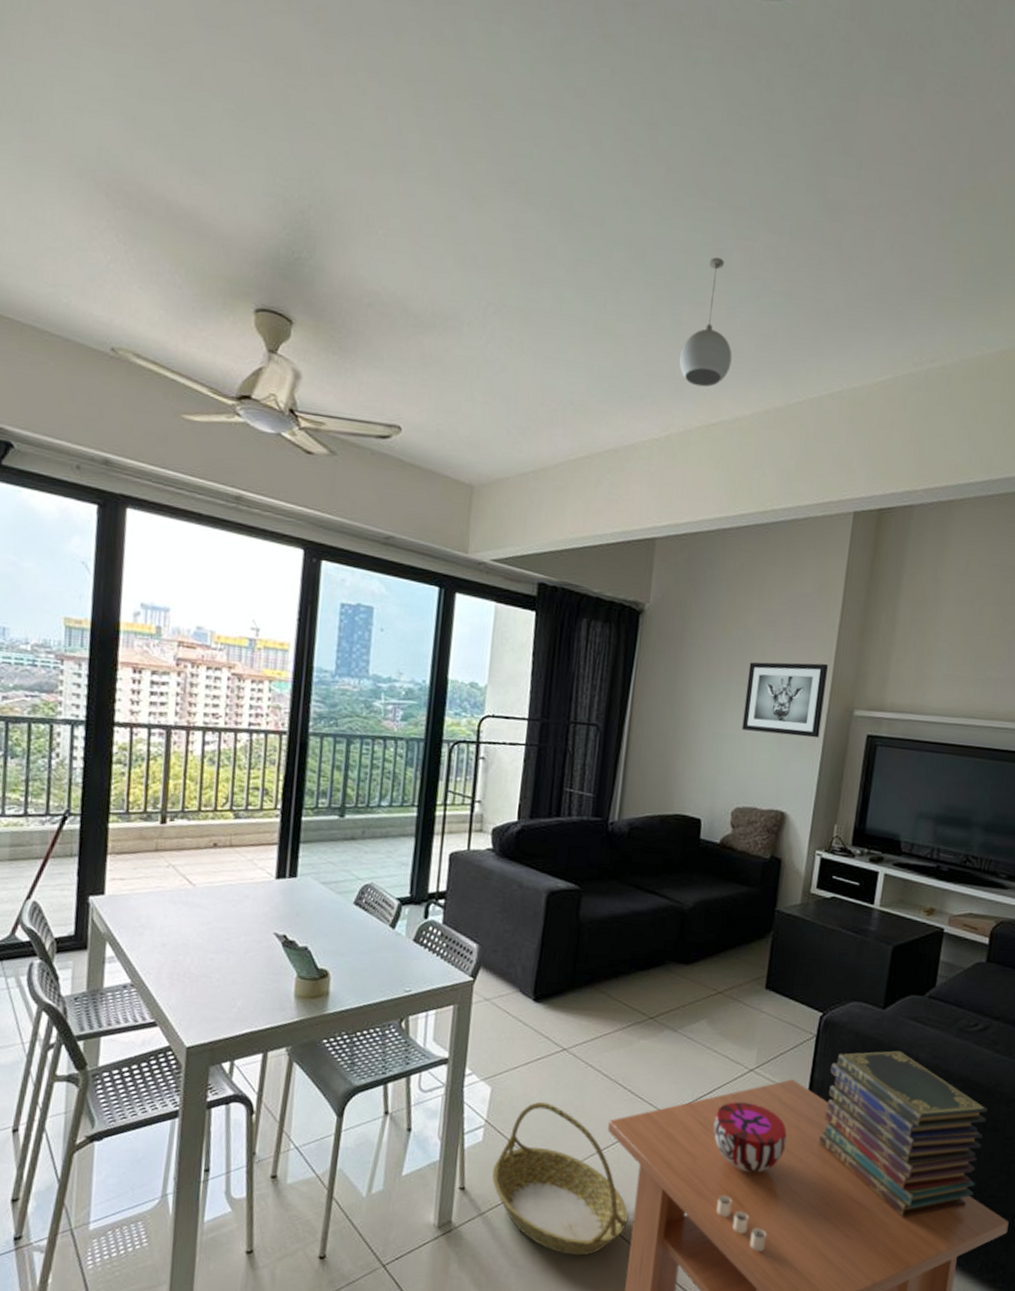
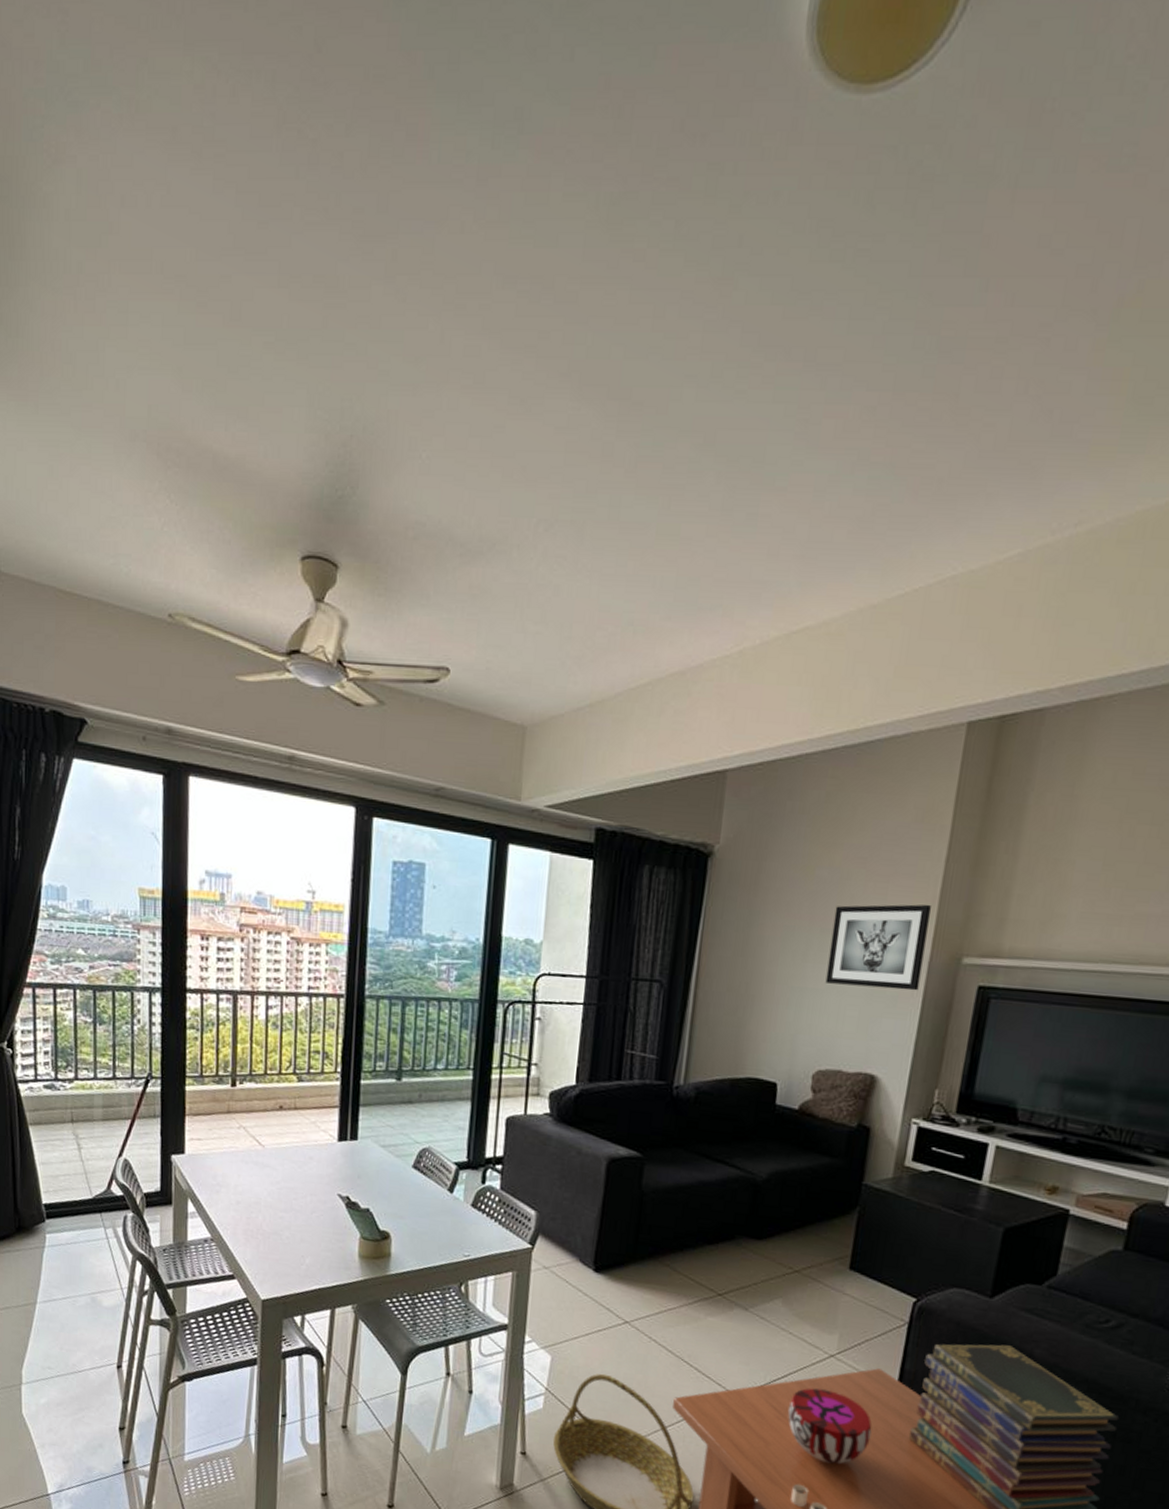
pendant light: present [679,257,732,387] -> none [755,430,819,589]

